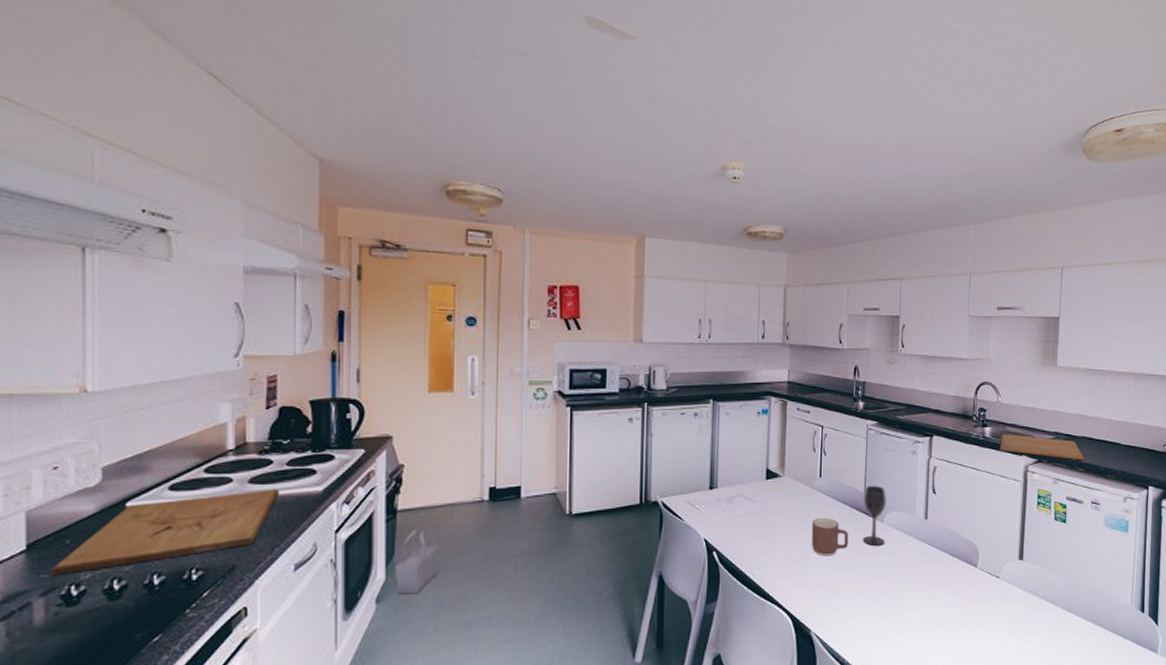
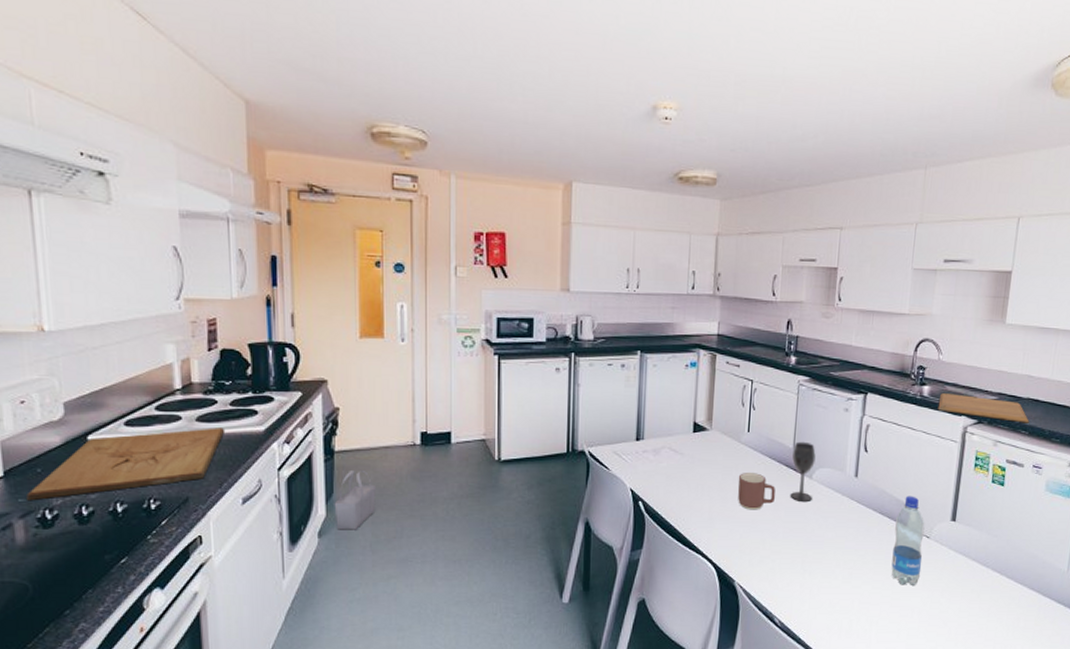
bottle: none [964,536,994,628] -> present [891,496,925,585]

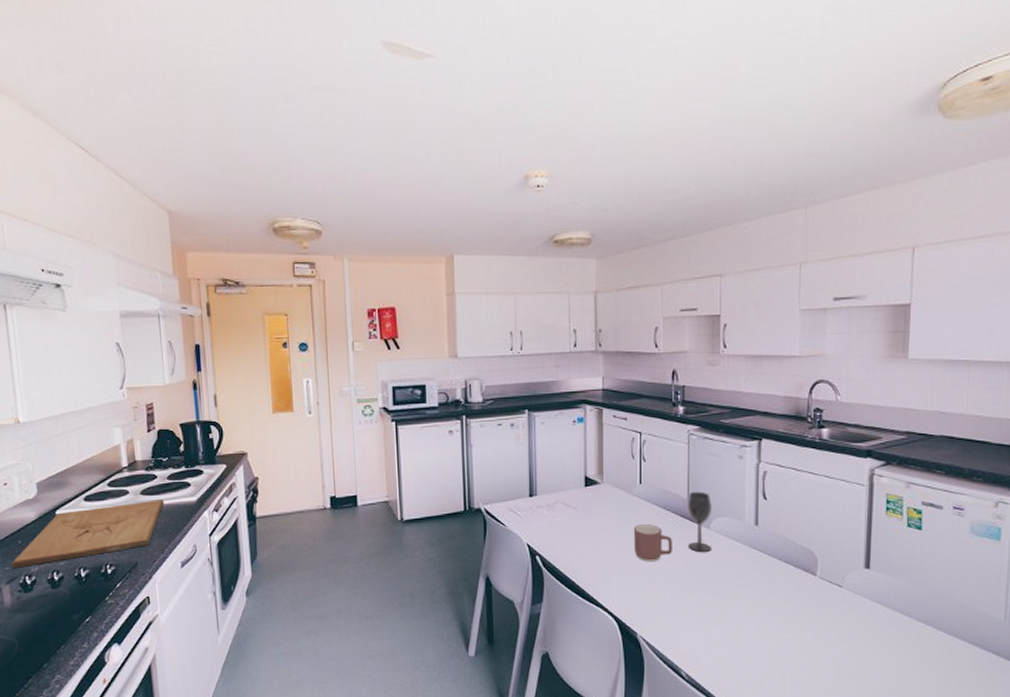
shopping bag: present [334,469,377,530] -> none [258,533,294,589]
bottle: present [891,496,925,585] -> none [802,543,836,637]
chopping board: present [937,393,1029,423] -> none [840,435,945,463]

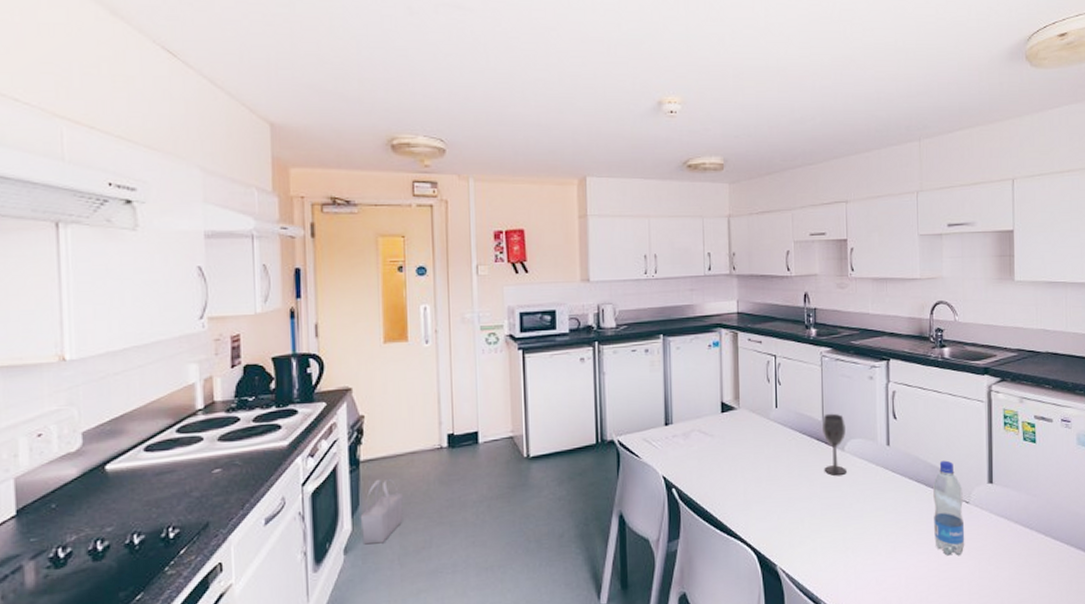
cutting board: present [11,499,164,569] -> none [39,446,247,540]
shopping bag: none [258,533,294,589] -> present [360,478,404,545]
mug: present [633,524,672,562] -> none [770,449,809,489]
bottle: none [802,543,836,637] -> present [932,460,965,556]

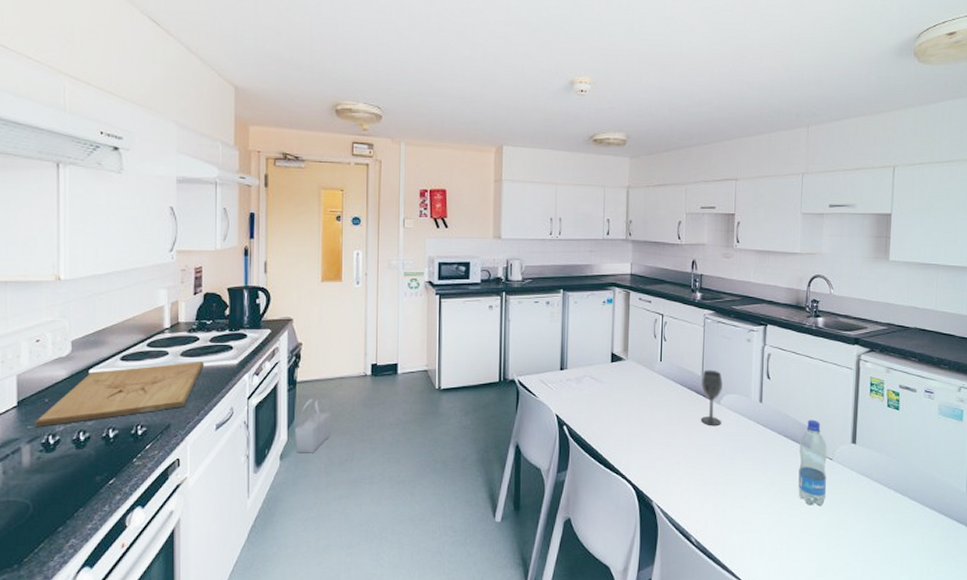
cutting board: none [39,446,247,540] -> present [35,361,203,428]

